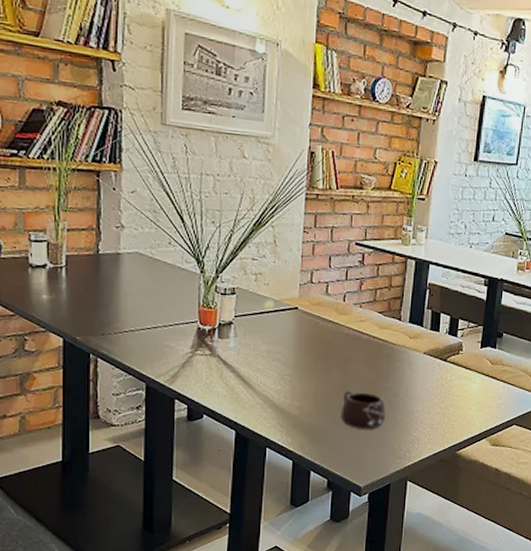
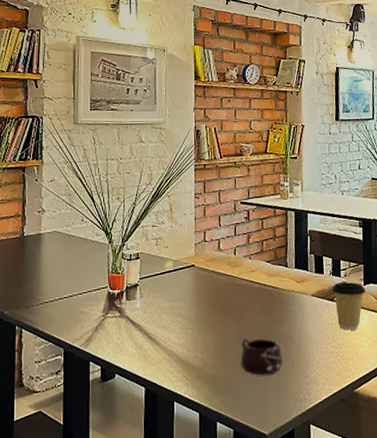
coffee cup: none [446,342,481,393] -> present [332,282,365,330]

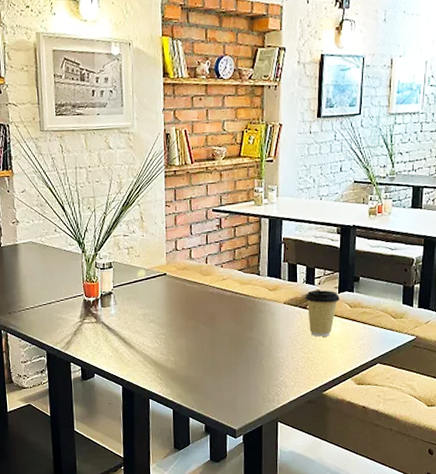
mug: present [240,338,282,376] -> none [212,343,253,378]

